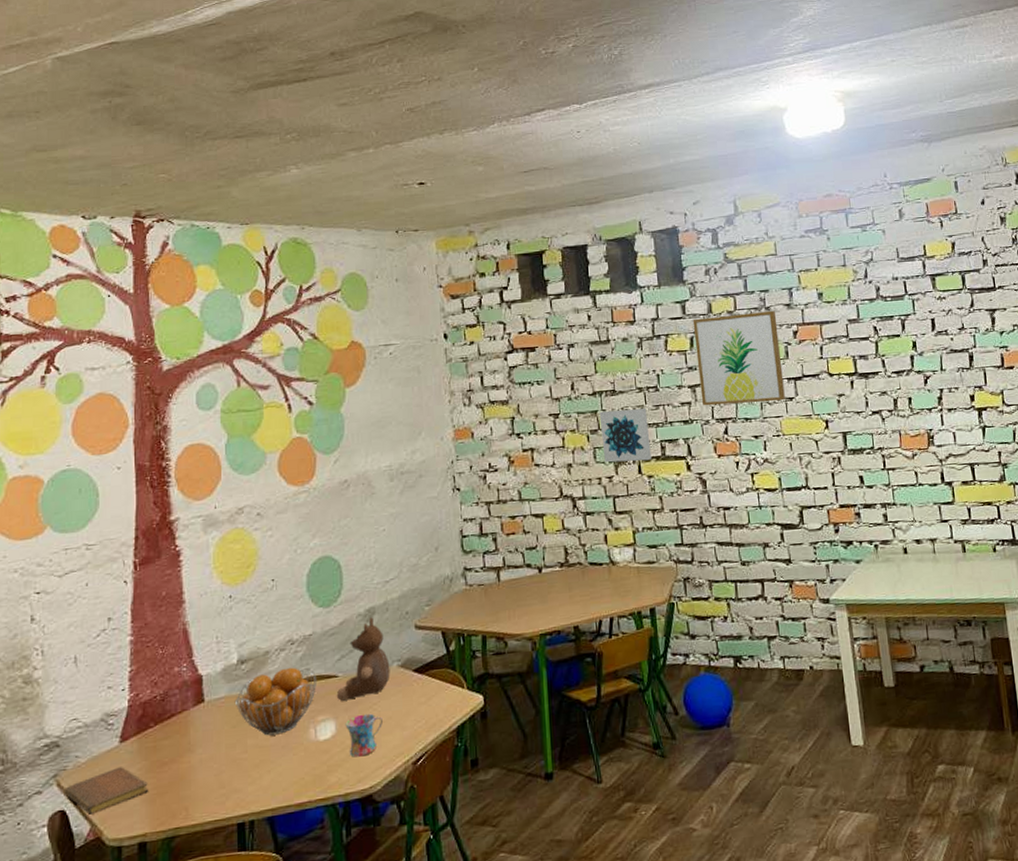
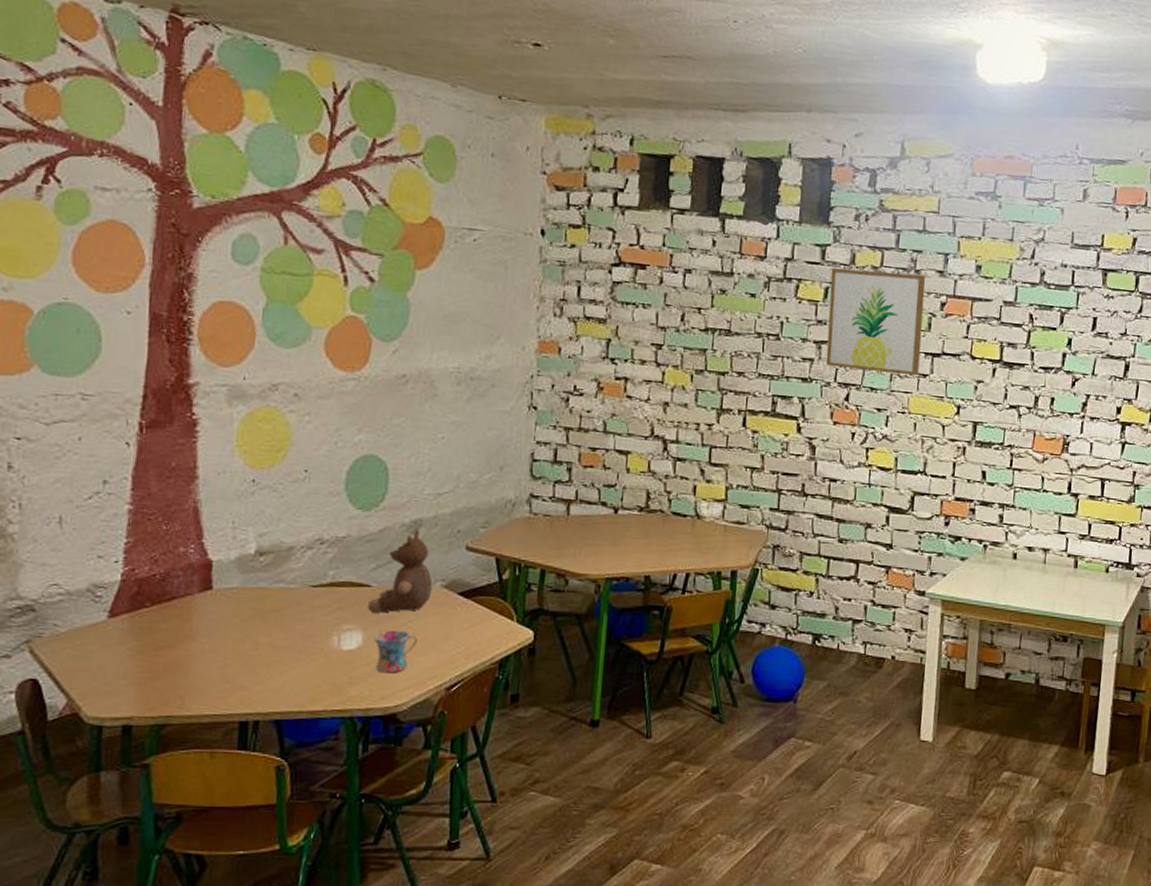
notebook: present [63,767,148,815] -> none [37,643,138,688]
fruit basket: present [234,667,318,736] -> none [247,568,347,637]
wall art: present [599,408,652,463] -> none [706,350,763,414]

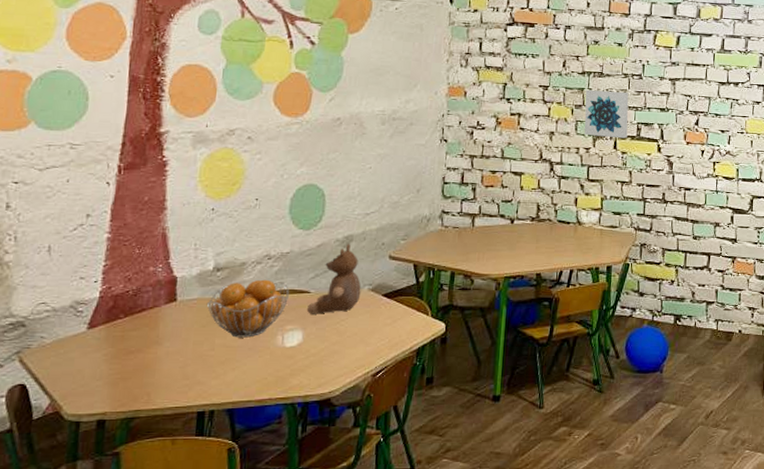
fruit basket: none [247,568,347,637] -> present [206,279,290,338]
mug: present [374,630,418,674] -> none [312,328,349,365]
wall art: none [706,350,763,414] -> present [584,89,629,139]
wall art: present [826,267,926,376] -> none [679,20,756,103]

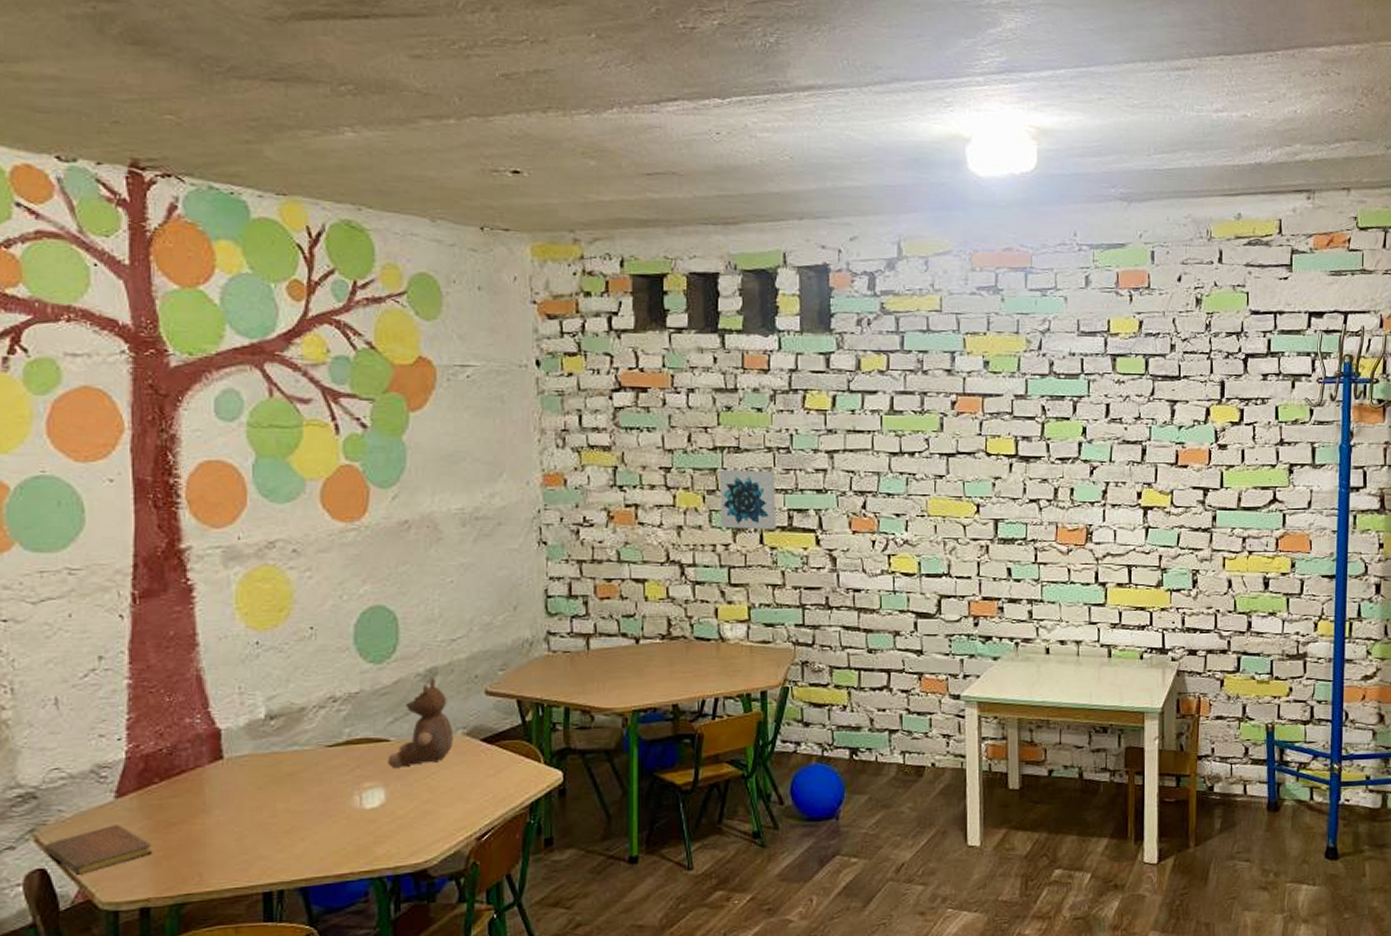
notebook: none [25,351,112,390] -> present [43,825,152,875]
fruit basket: present [206,279,290,338] -> none [261,727,365,801]

